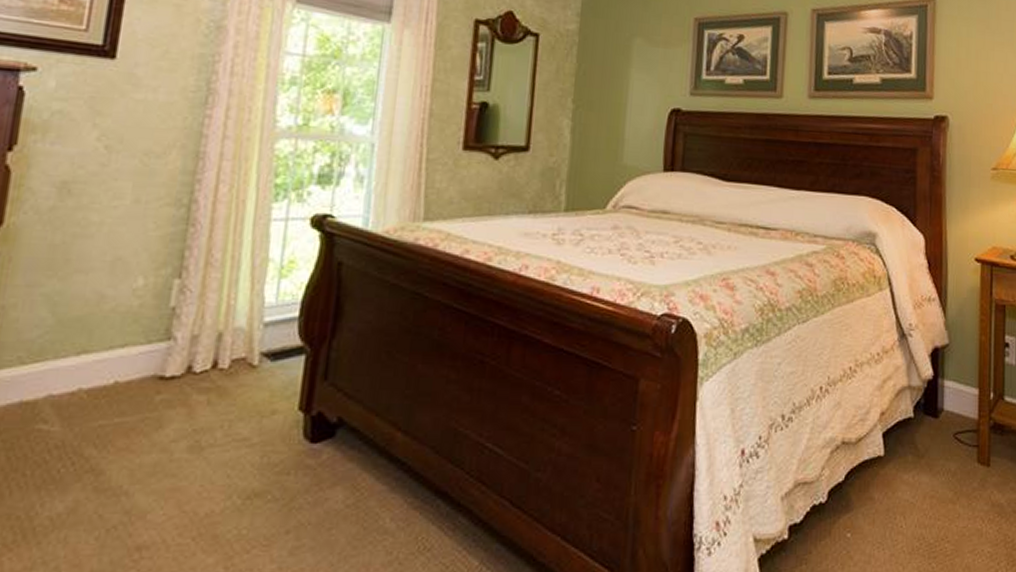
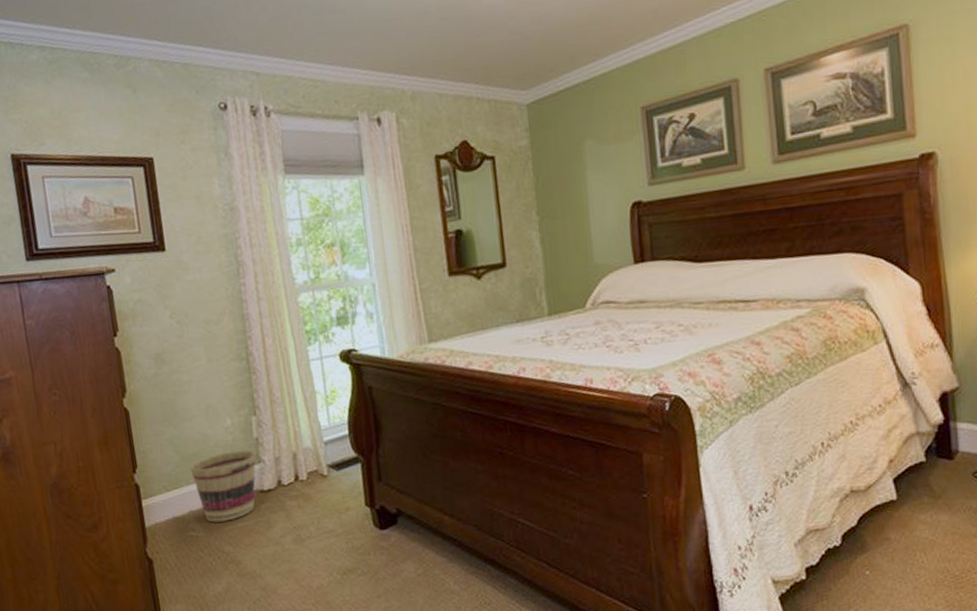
basket: none [65,320,167,414] -> present [190,449,256,523]

